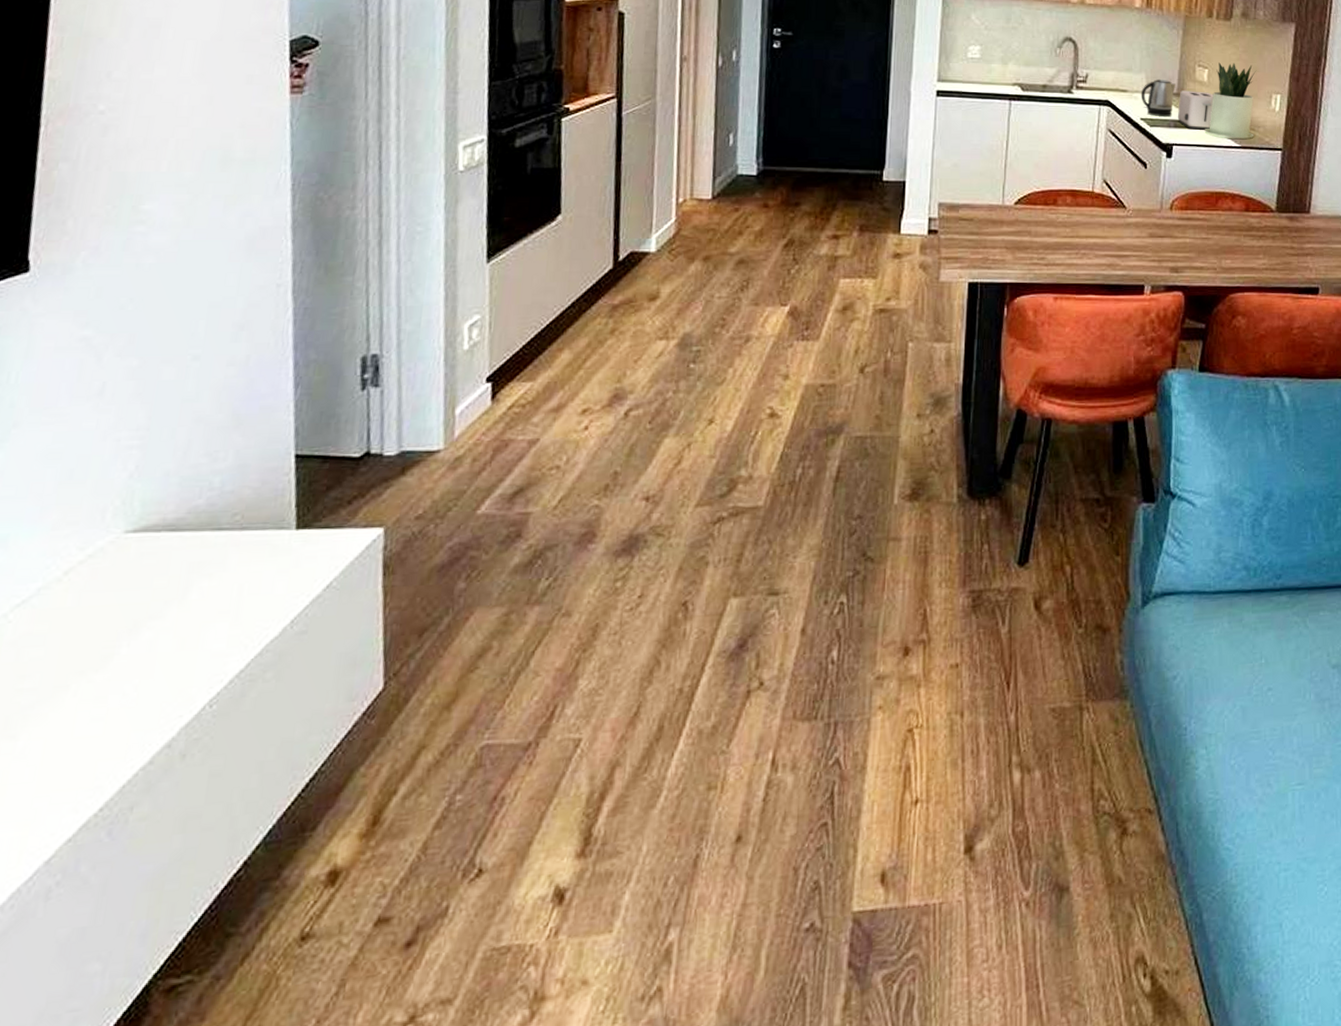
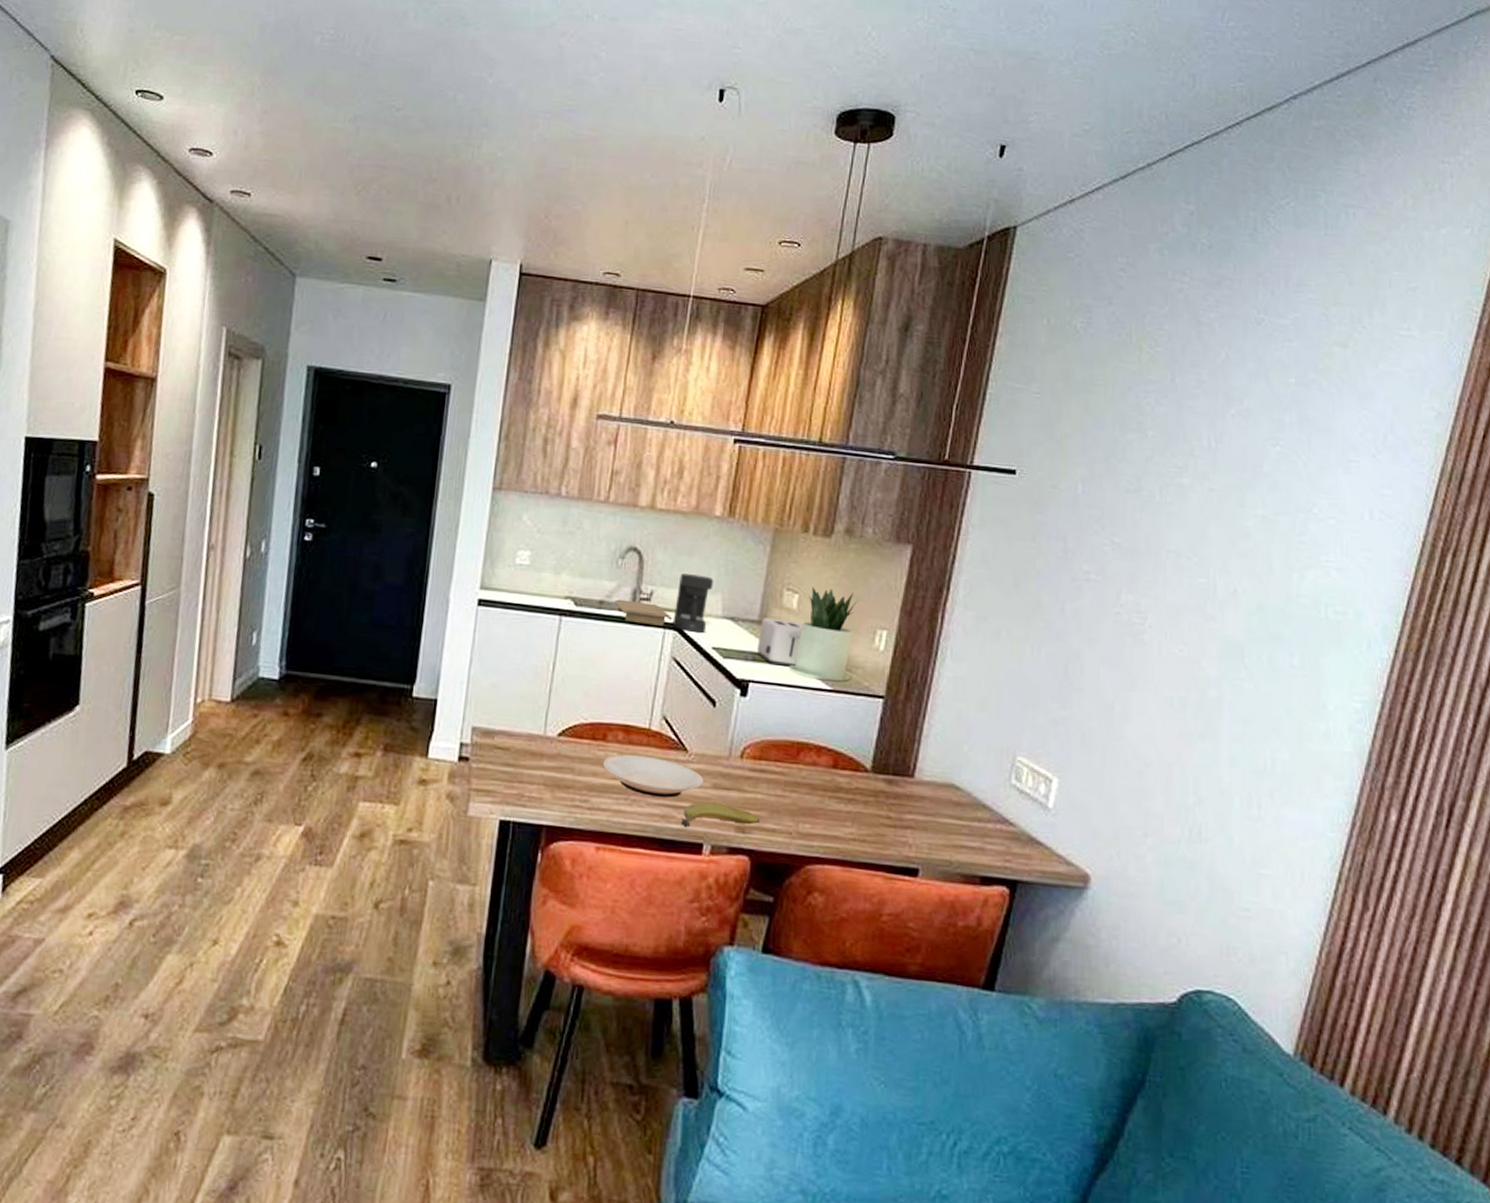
cutting board: none [1056,83,1106,103] -> present [615,599,673,626]
plate: none [1056,215,1141,249] -> present [603,754,704,798]
coffee maker: none [1106,58,1138,108] -> present [672,573,714,634]
fruit: none [1125,250,1190,273] -> present [681,802,761,828]
kettle: present [1140,78,1176,117] -> none [714,602,757,648]

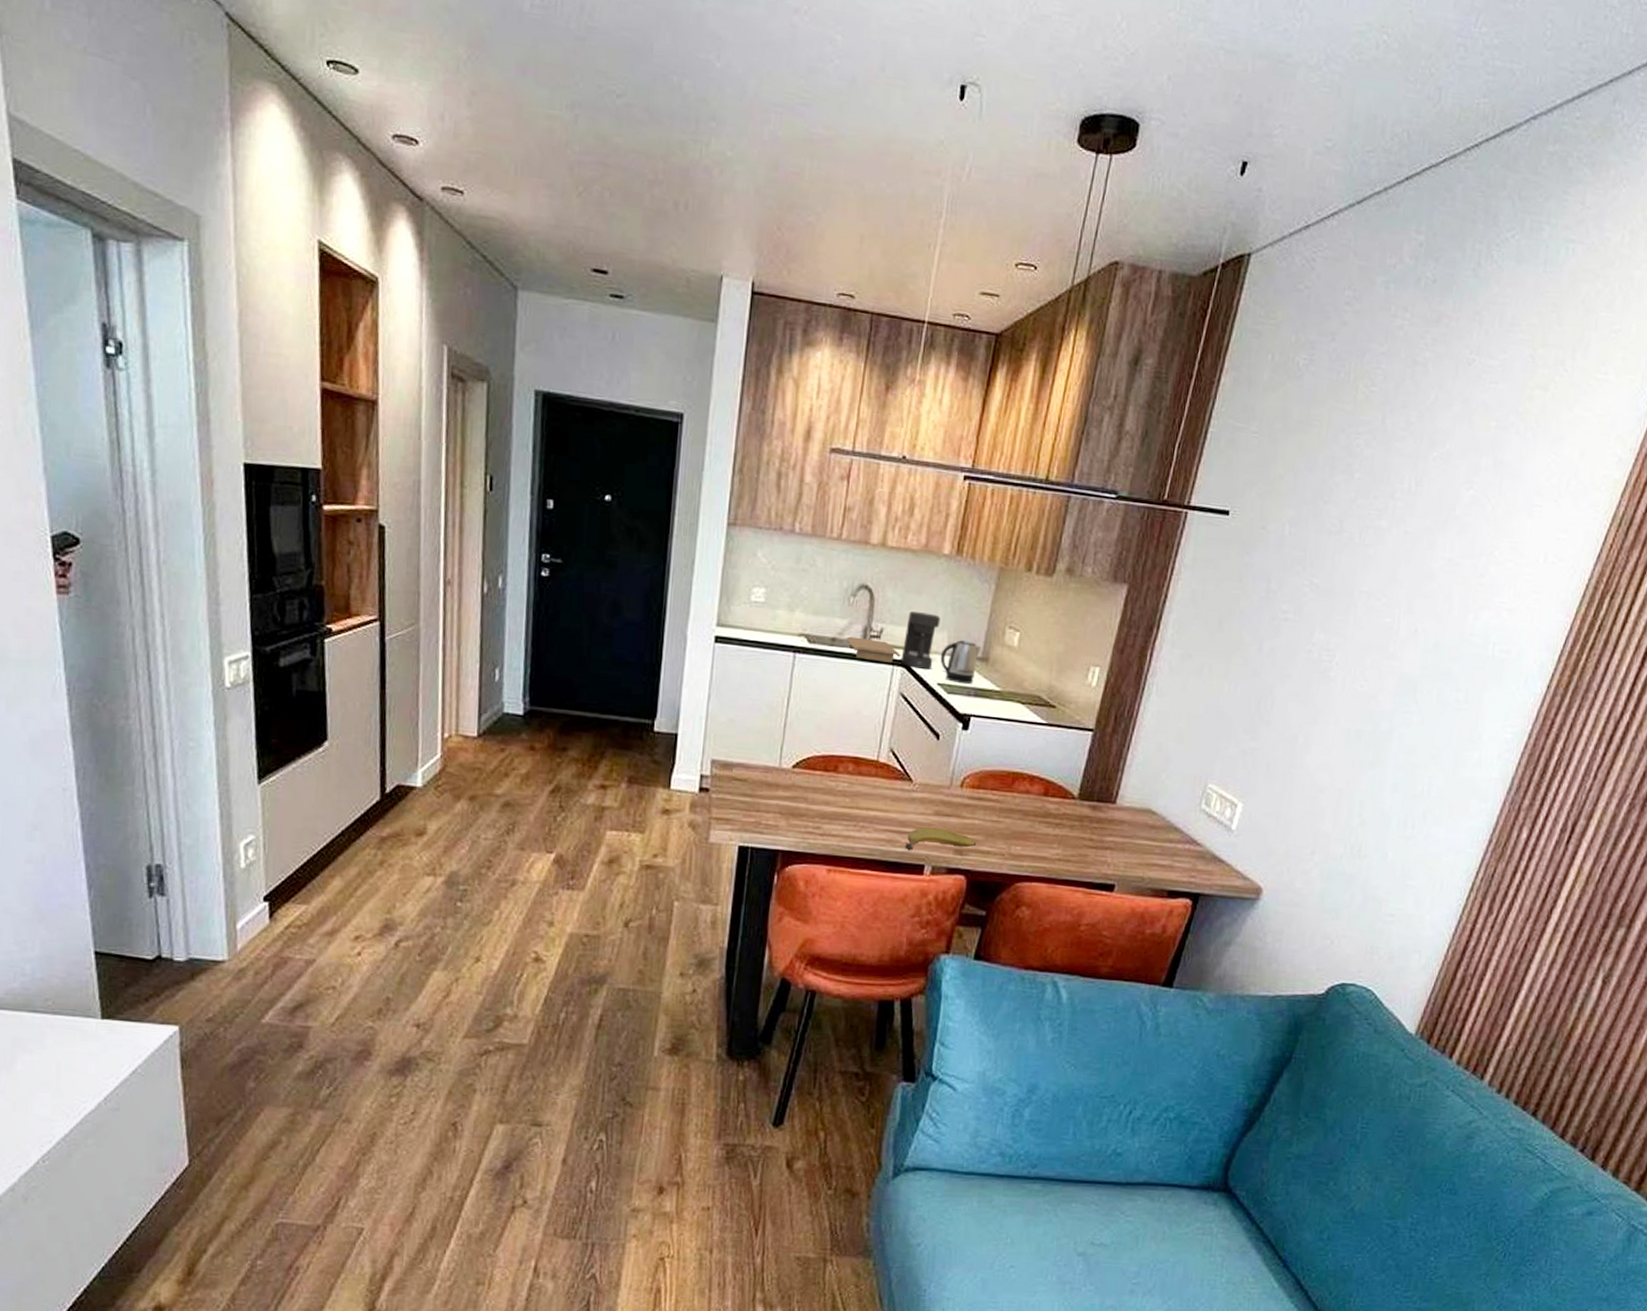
plate: present [603,754,704,798] -> none [834,784,927,824]
kettle: none [714,602,757,648] -> present [940,639,981,684]
toaster: present [756,618,803,667] -> none [979,655,1023,702]
planter: present [789,587,858,683] -> none [1008,625,1075,717]

